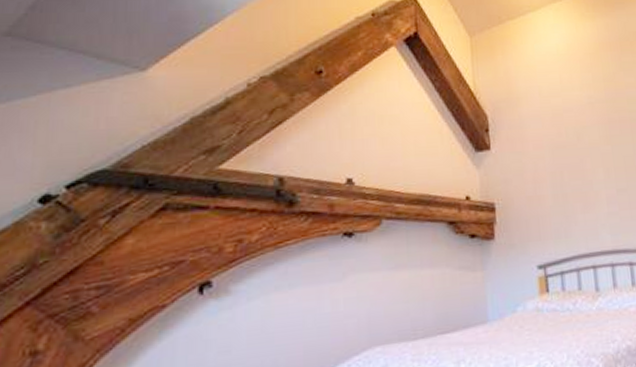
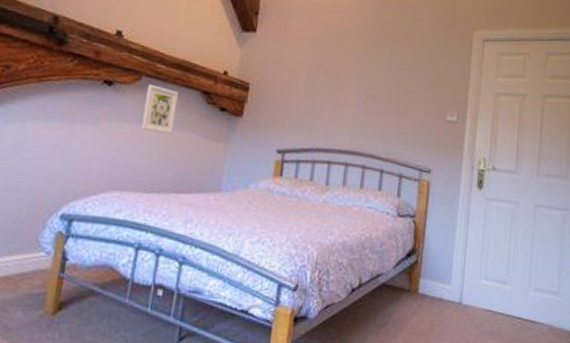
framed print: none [390,226,426,276] -> present [141,84,178,134]

